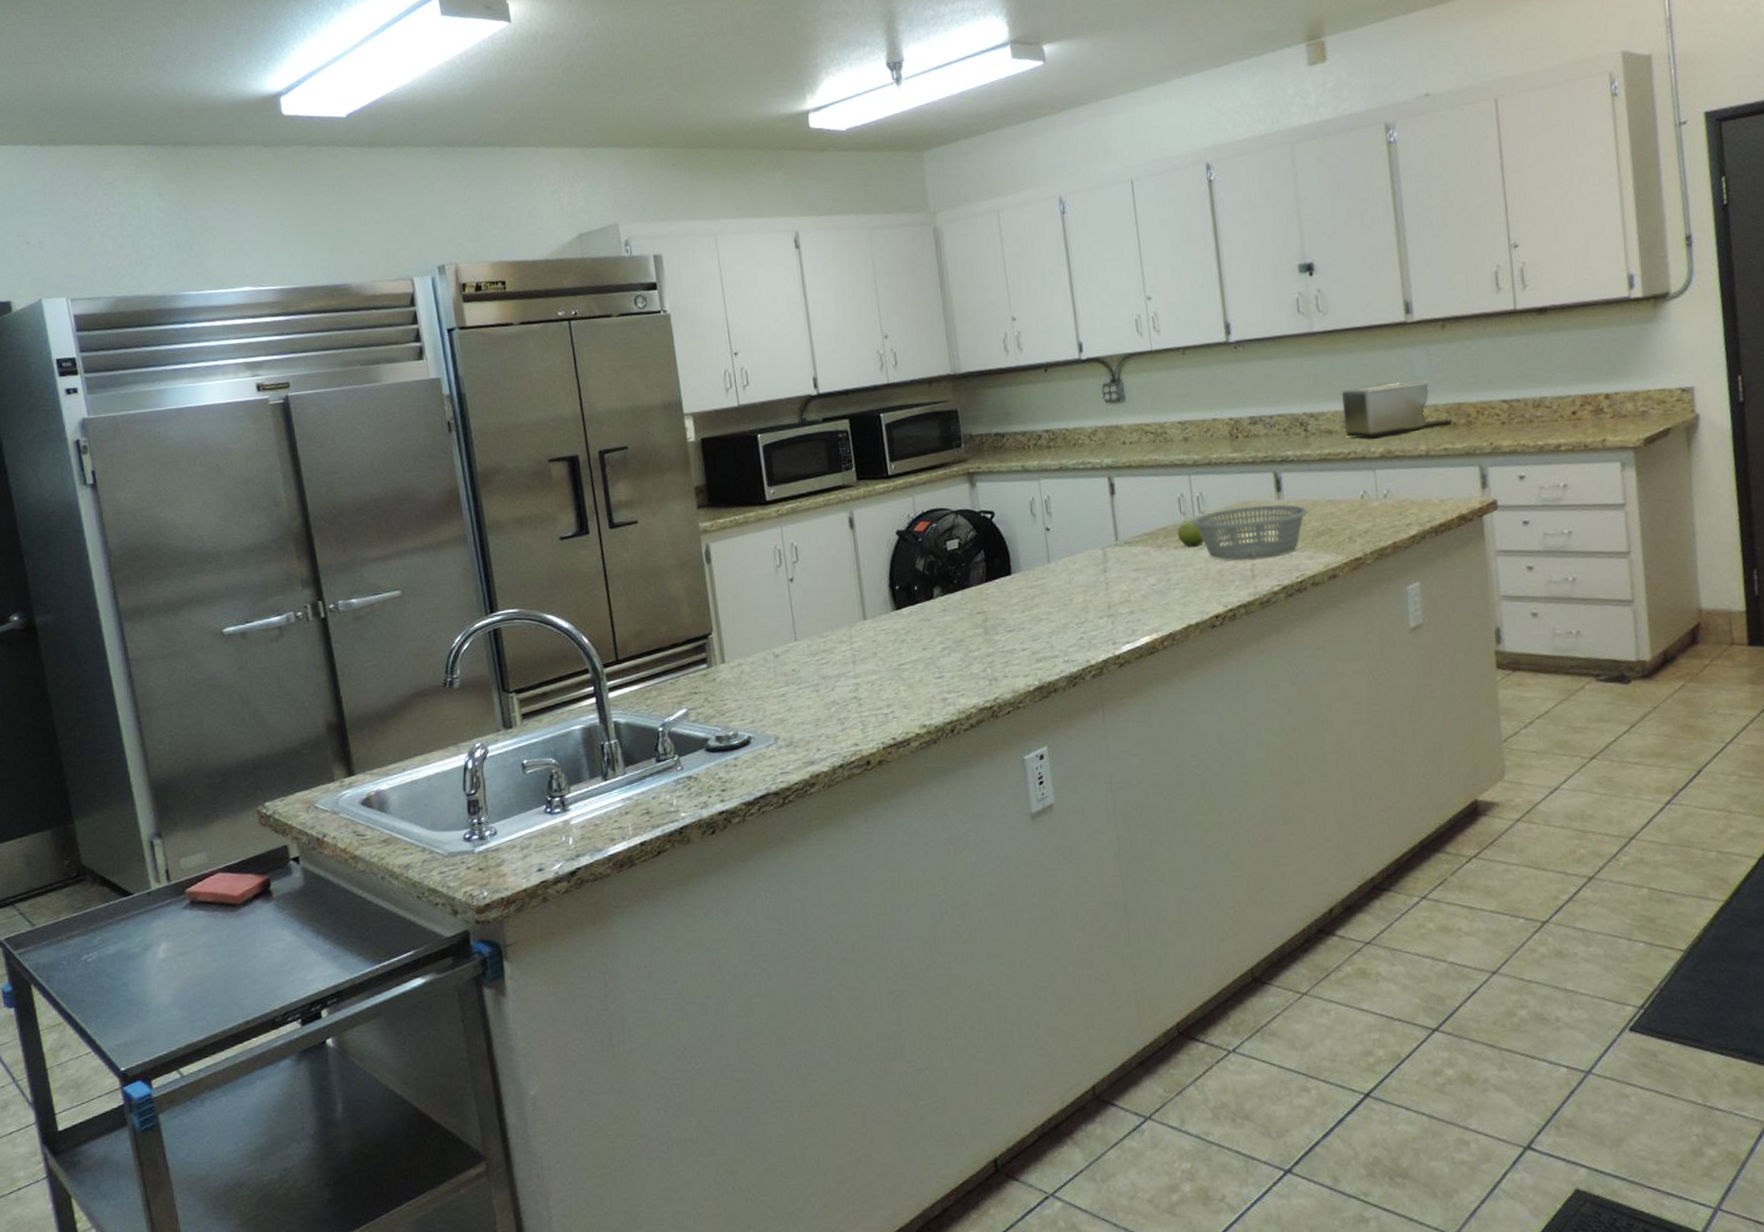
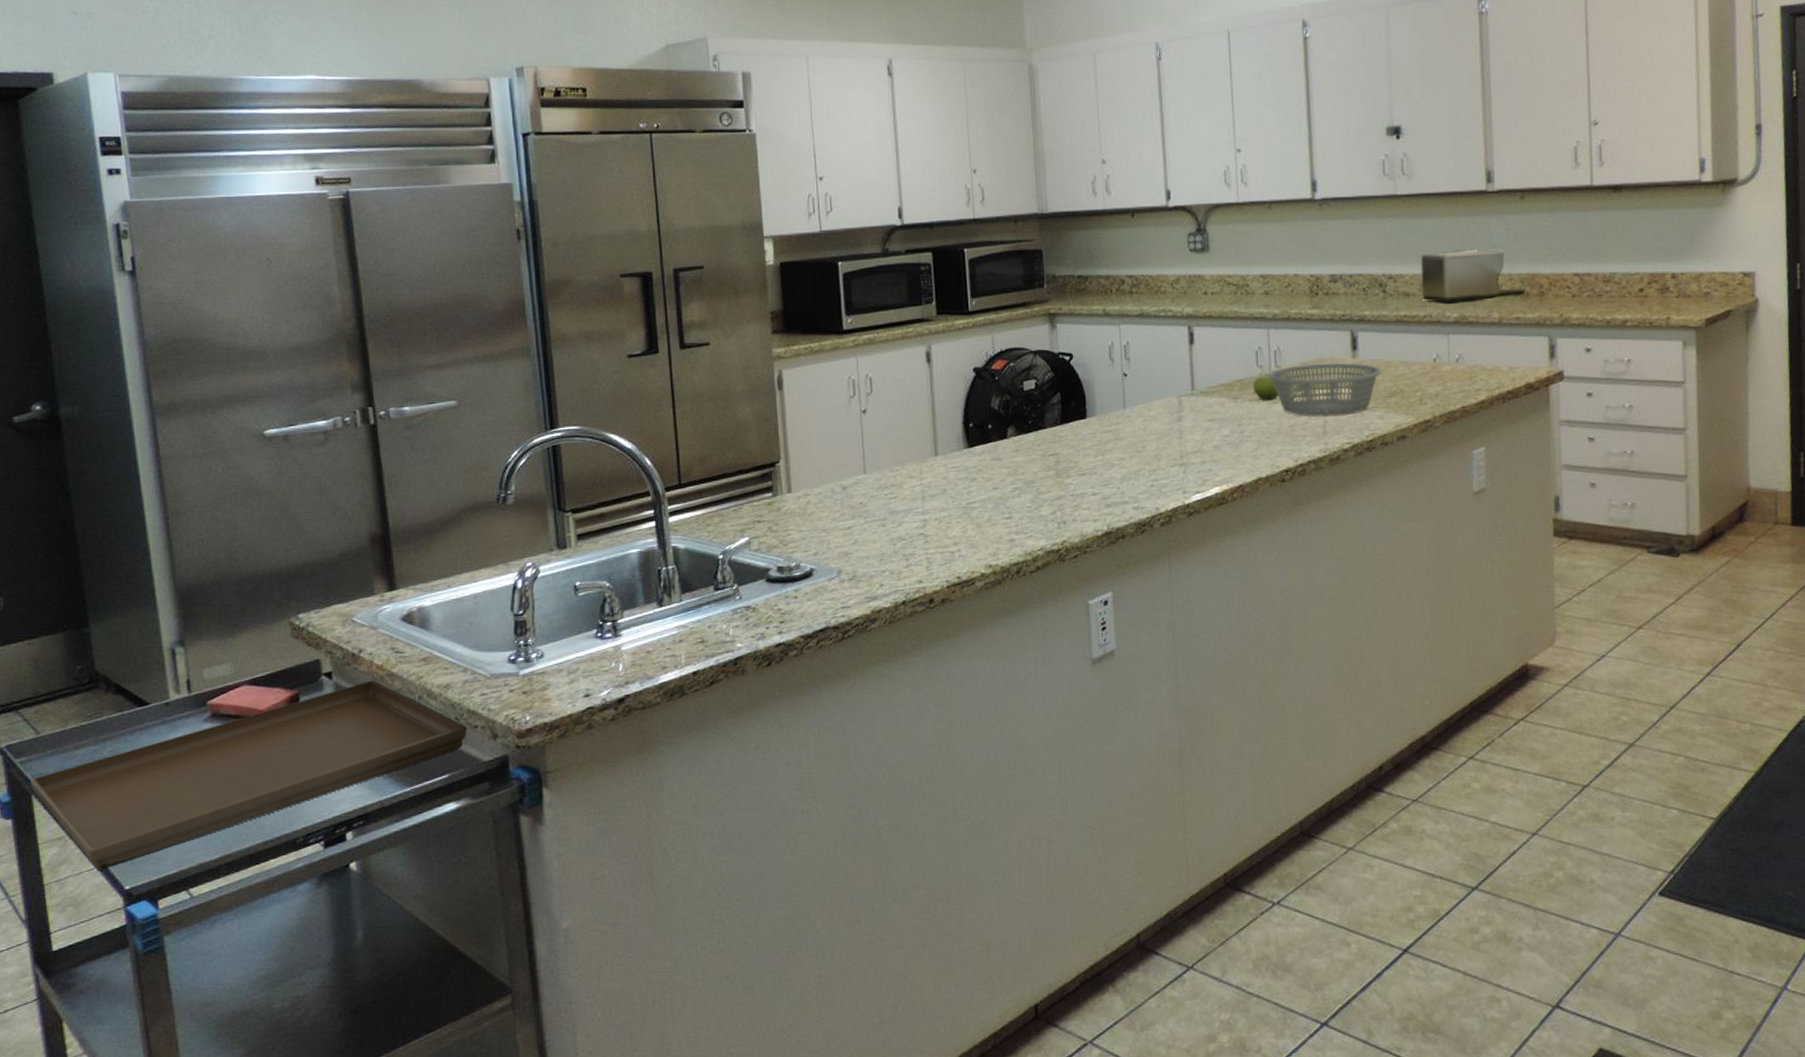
serving tray: none [29,863,428,1054] -> present [31,680,466,870]

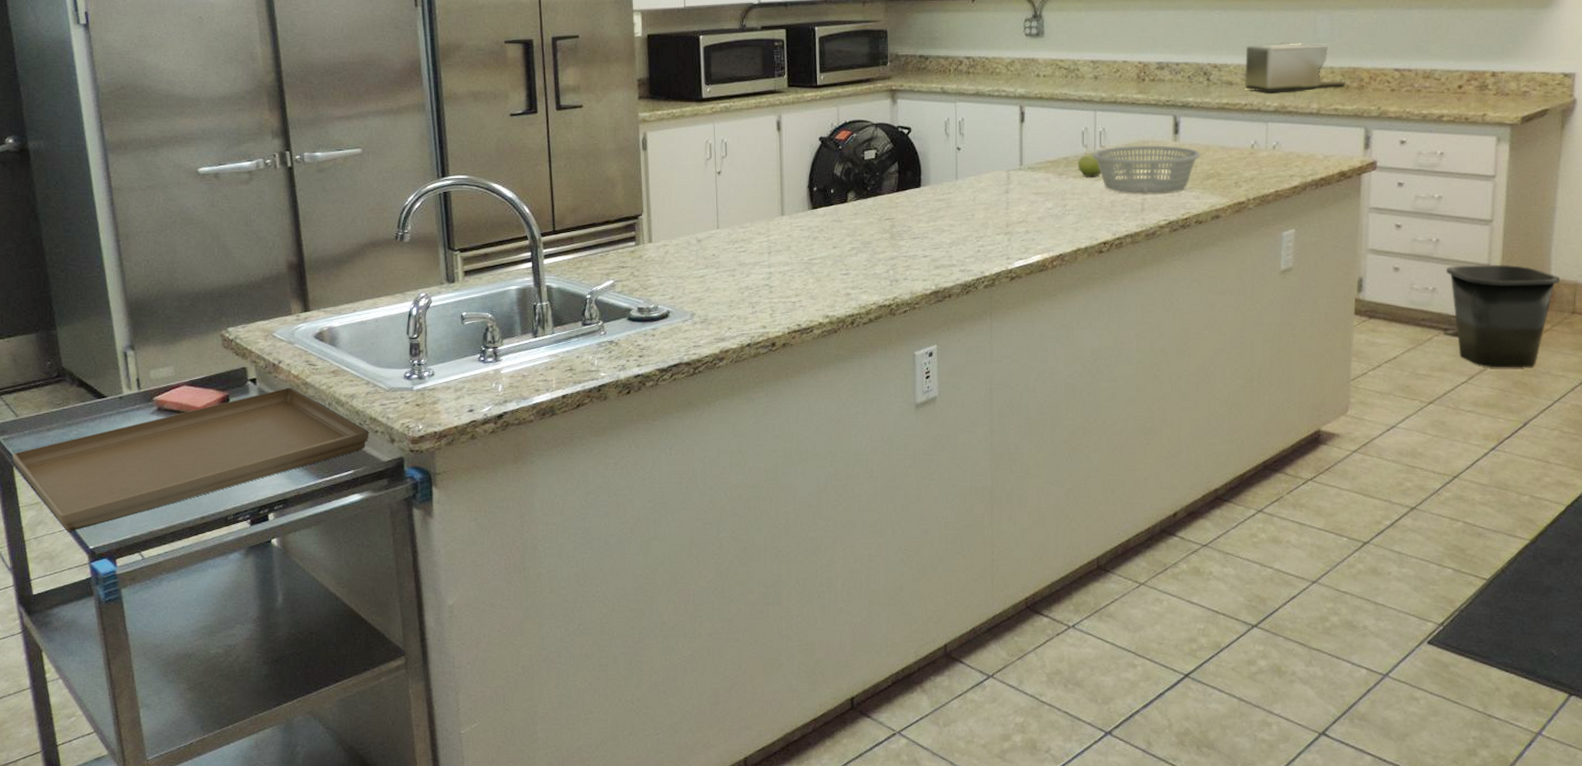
waste bin: none [1643,475,1760,586] -> present [1445,264,1561,368]

